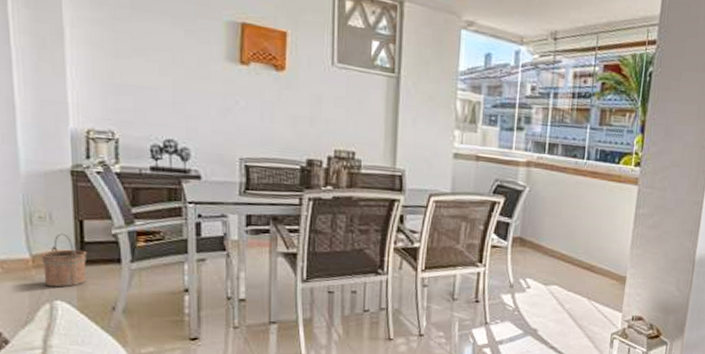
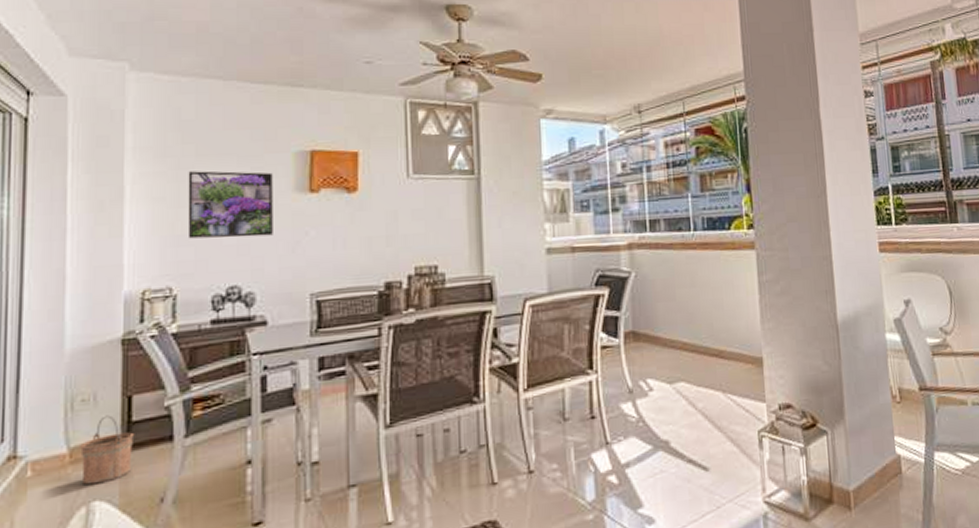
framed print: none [124,23,206,99] -> present [187,171,273,239]

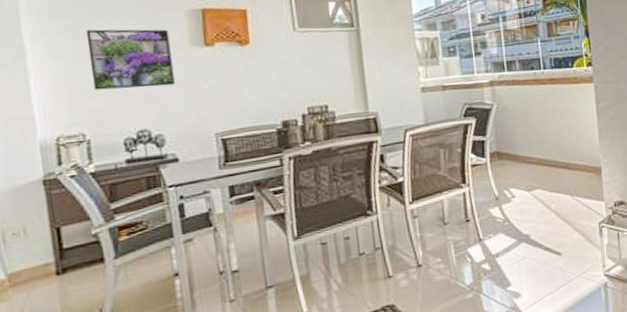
bucket: present [80,415,135,485] -> none [17,244,68,304]

